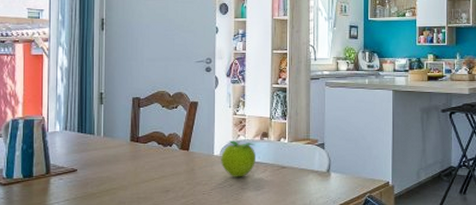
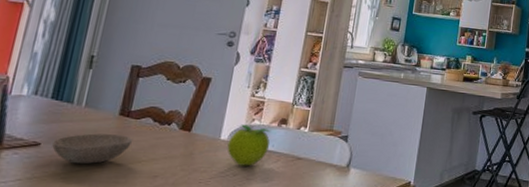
bowl: none [86,158,145,185] -> present [52,133,133,165]

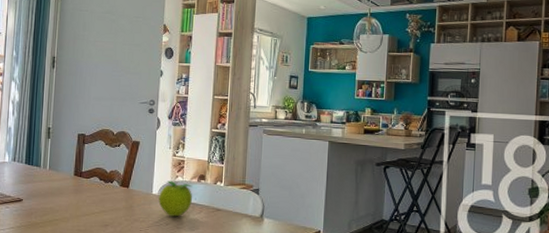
bowl: present [52,133,133,165] -> none [31,191,87,216]

